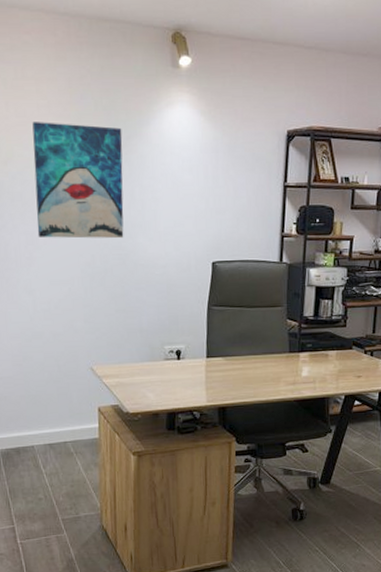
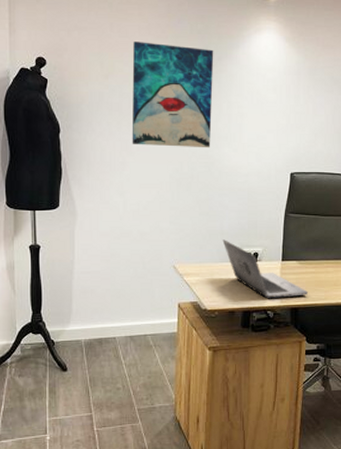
laptop: none [142,337,236,398] -> present [222,239,308,298]

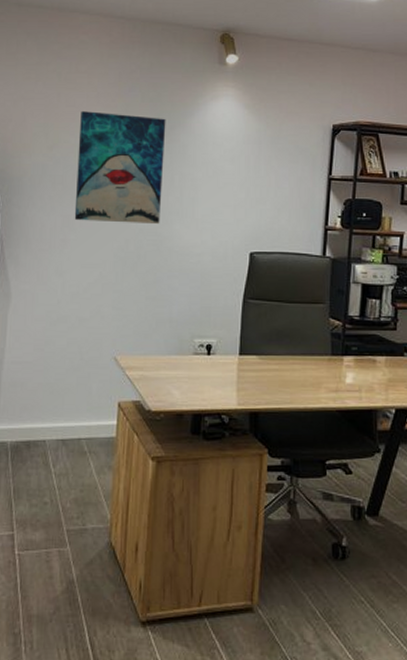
laptop: present [222,239,308,298] -> none [171,328,270,400]

